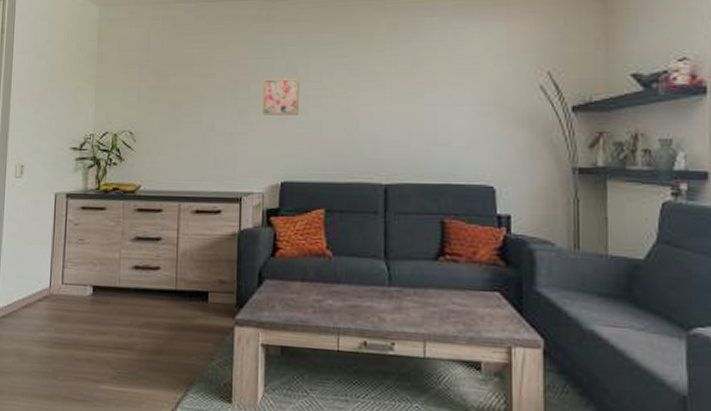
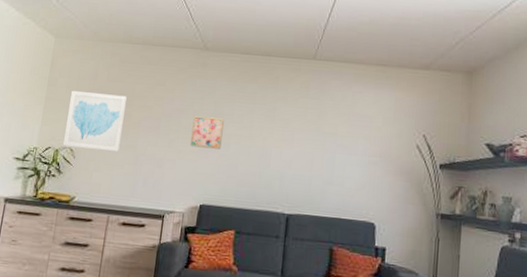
wall art: none [120,64,186,131] -> present [62,90,128,152]

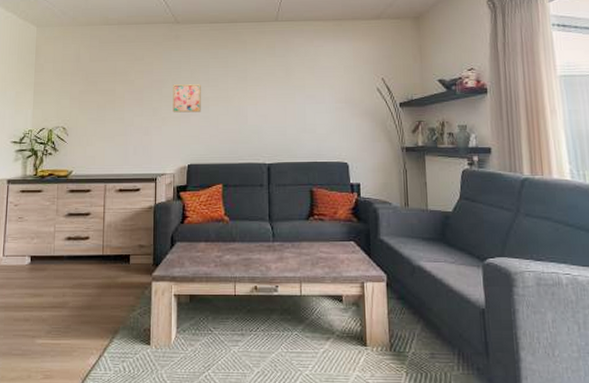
wall art: present [62,90,128,152] -> none [55,73,110,126]

